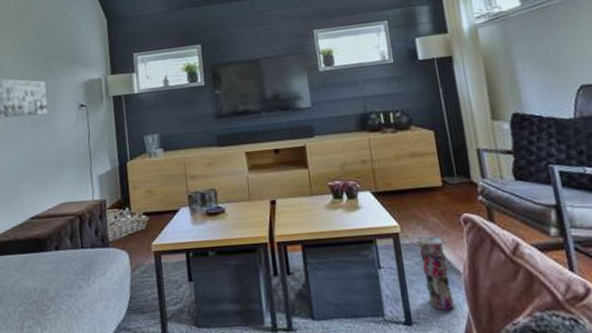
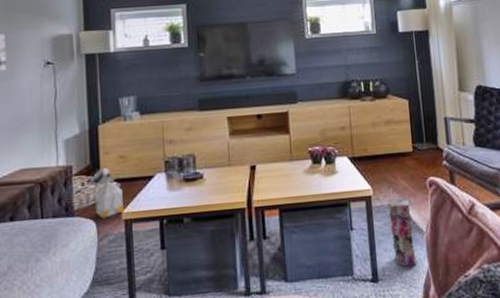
bag: none [121,202,154,250] -> present [89,168,125,219]

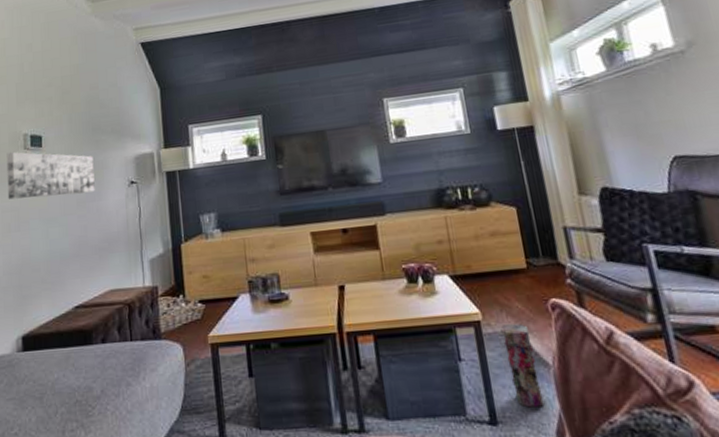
bag: present [89,168,125,219] -> none [174,288,211,342]

